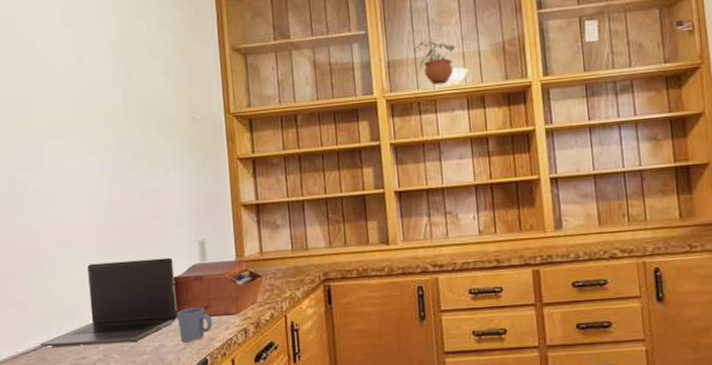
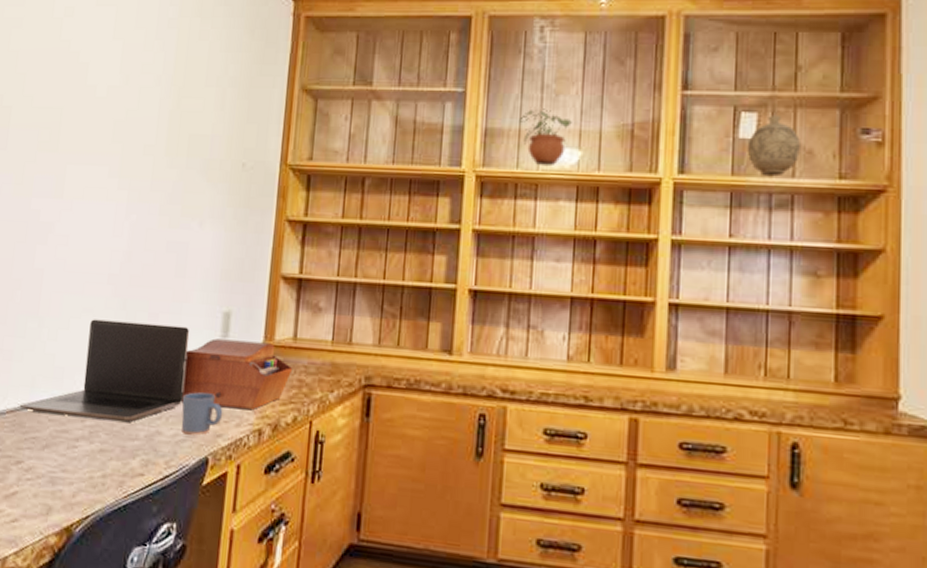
decorative vase: none [592,20,633,69] -> present [747,116,800,177]

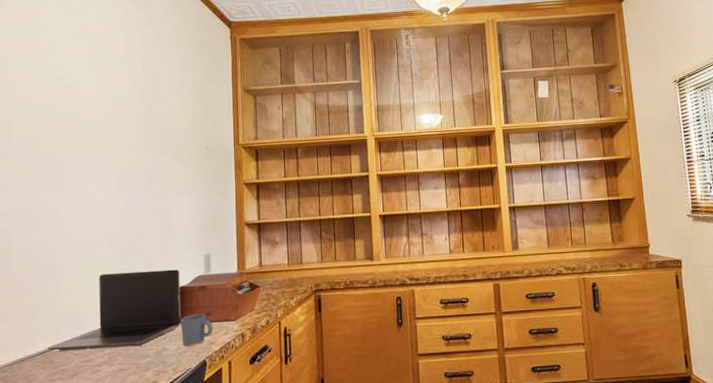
potted plant: present [519,108,572,167] -> none [399,89,434,128]
decorative vase: present [747,116,800,177] -> none [544,81,576,120]

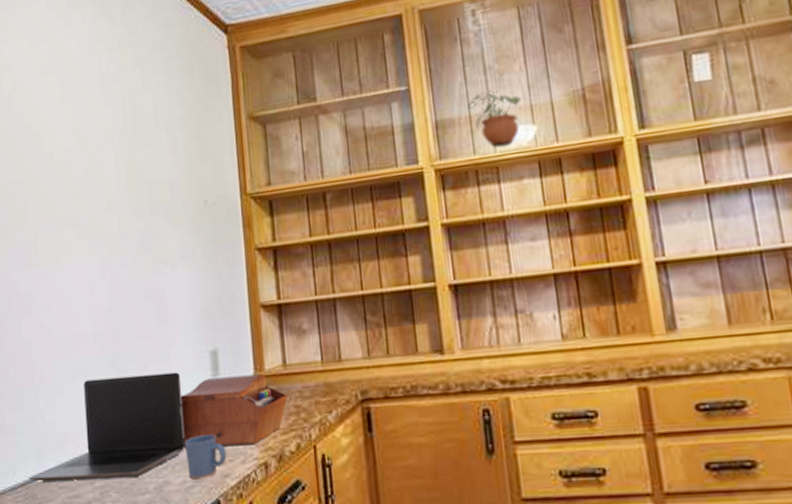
potted plant: none [399,89,434,128] -> present [467,90,521,149]

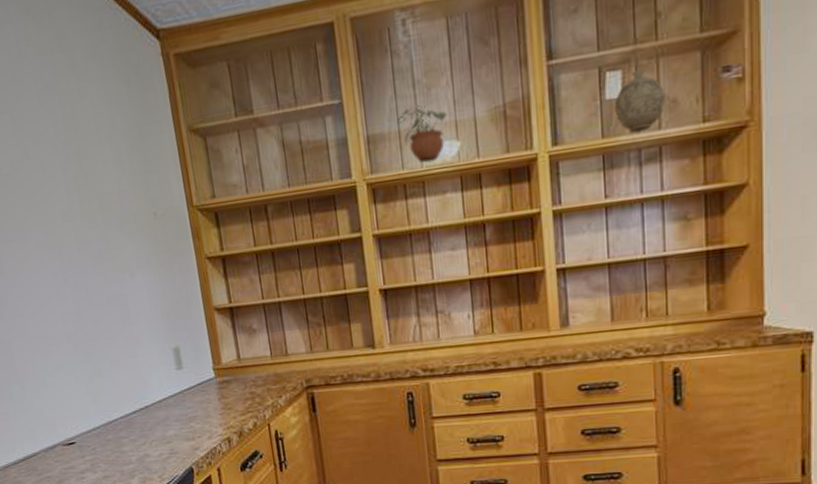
laptop computer: present [29,372,186,482] -> none [27,366,160,457]
sewing box: present [181,374,288,449] -> none [151,367,244,429]
mug: present [184,434,227,480] -> none [158,417,196,452]
decorative vase: none [704,51,762,116] -> present [614,69,665,134]

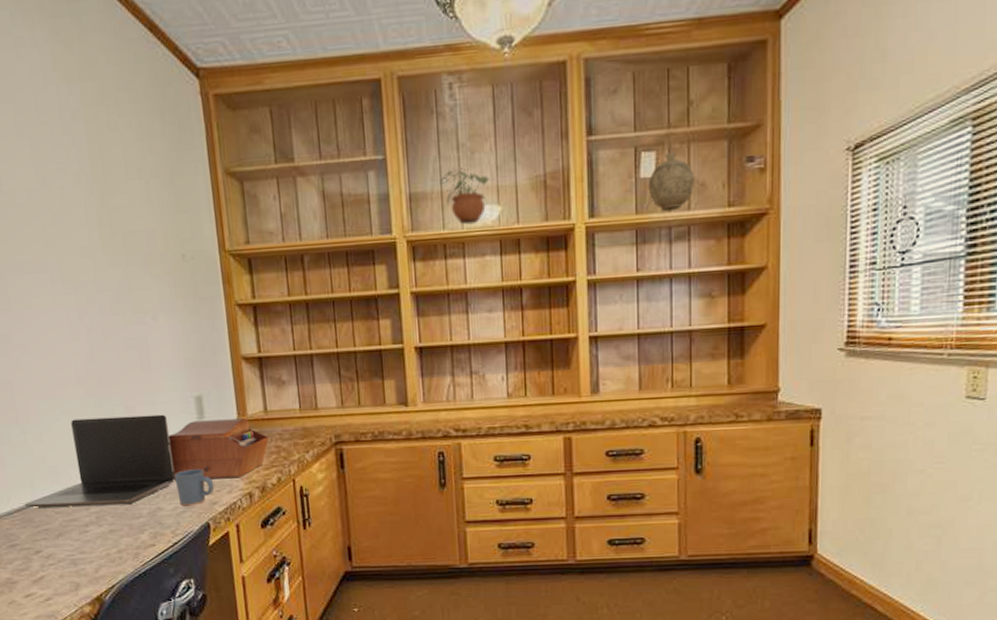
laptop computer: none [27,366,160,457] -> present [24,414,176,508]
sewing box: none [151,367,244,429] -> present [168,418,269,481]
mug: none [158,417,196,452] -> present [174,469,215,506]

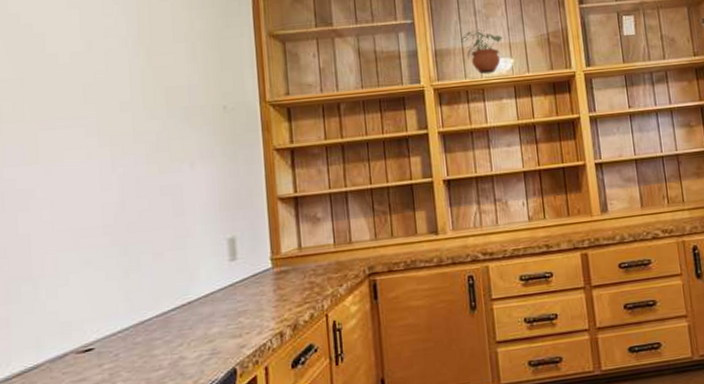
laptop computer: present [24,414,176,508] -> none [26,258,202,370]
sewing box: present [168,418,269,481] -> none [198,256,303,327]
mug: present [174,469,215,506] -> none [200,311,244,353]
decorative vase: present [648,152,694,212] -> none [630,16,666,61]

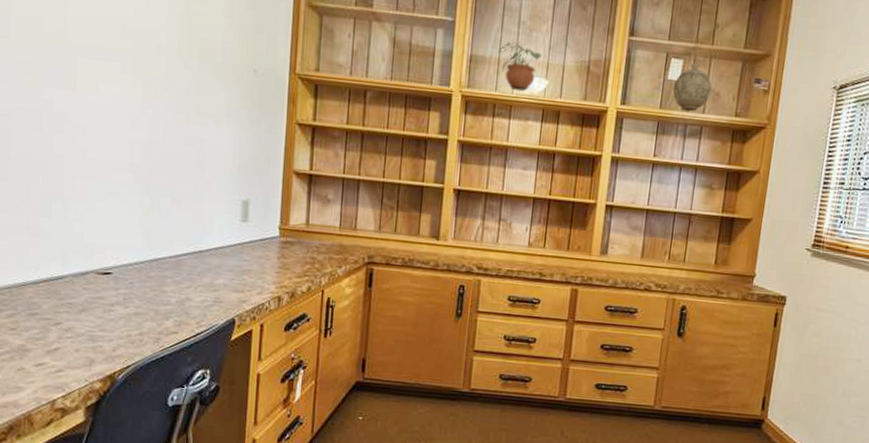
decorative vase: none [630,16,666,61] -> present [672,63,712,112]

